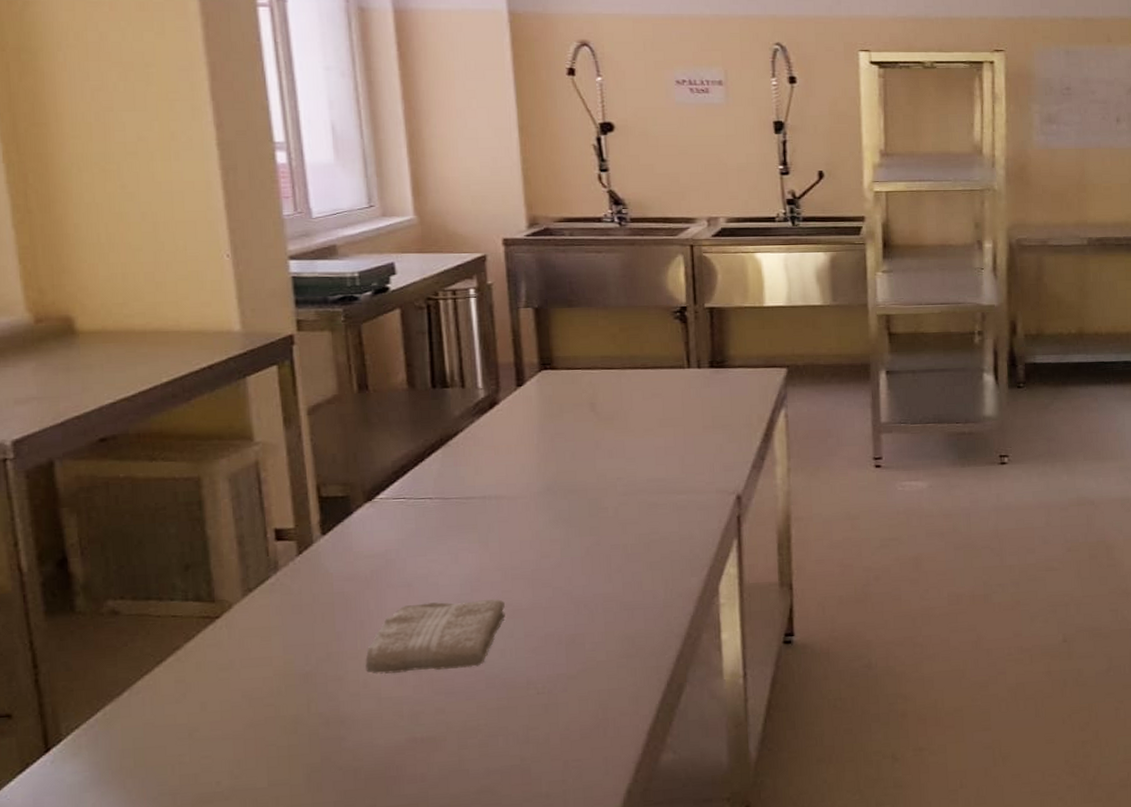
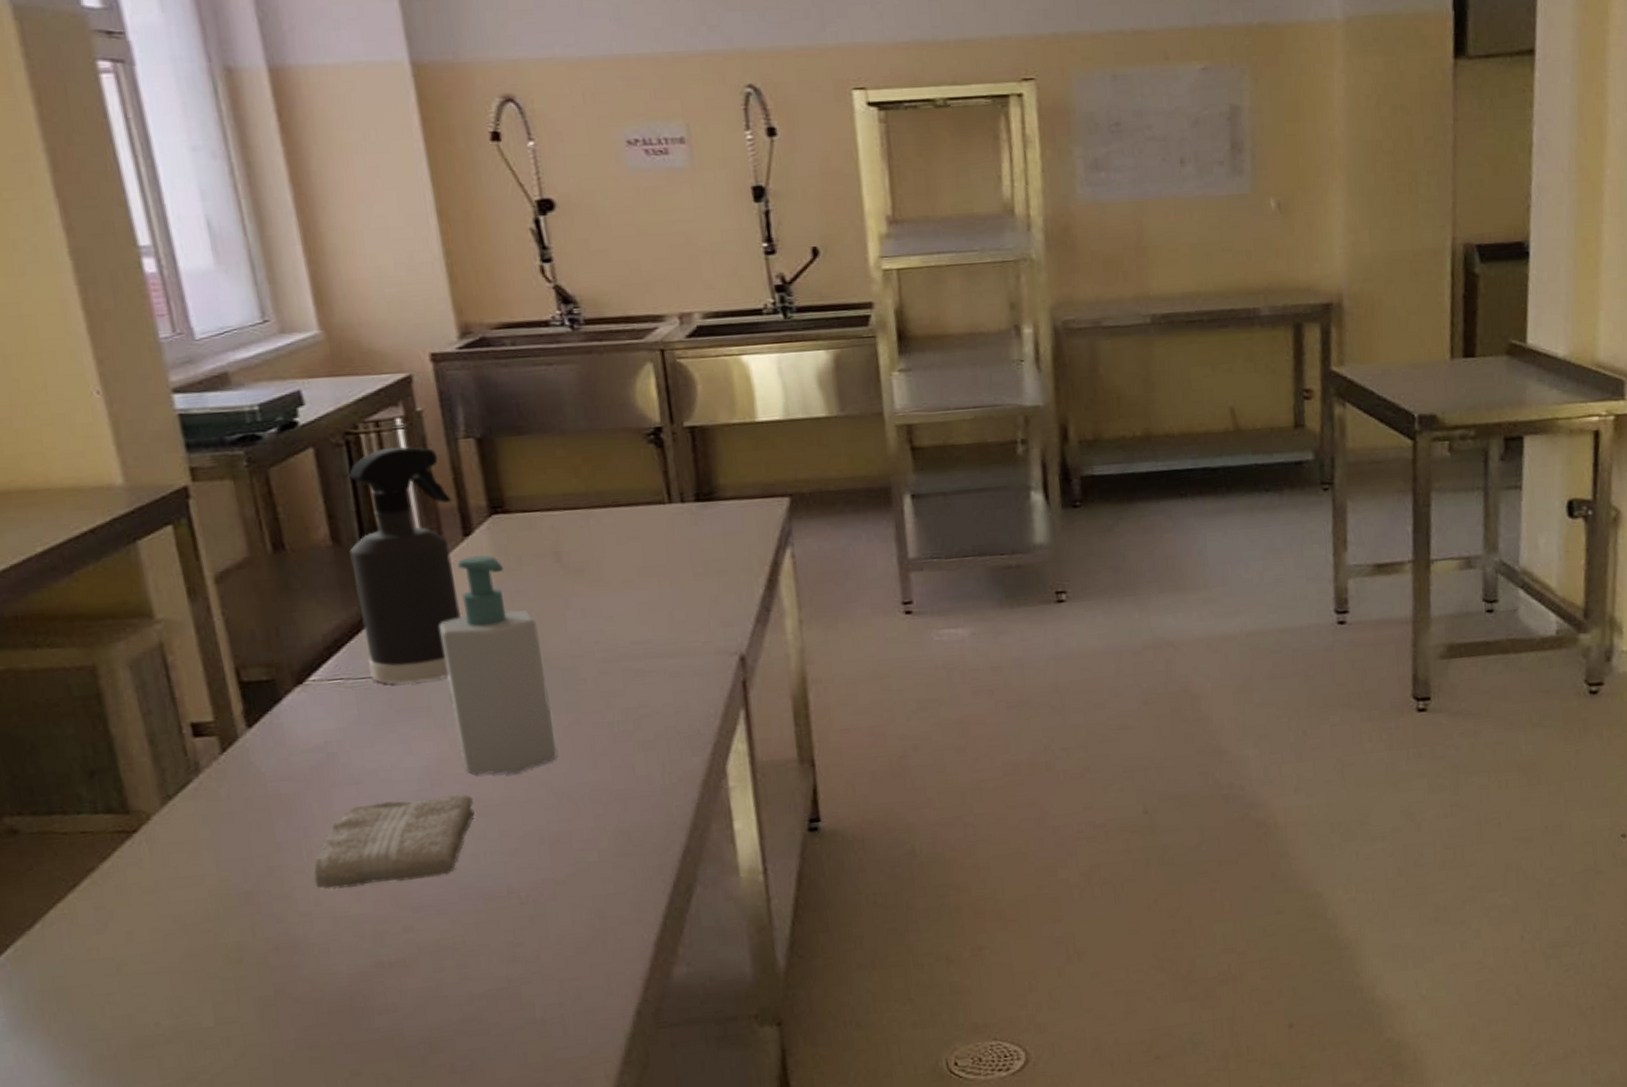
spray bottle: none [421,311,510,505] -> present [349,446,462,684]
soap bottle: none [489,403,579,585] -> present [438,555,558,775]

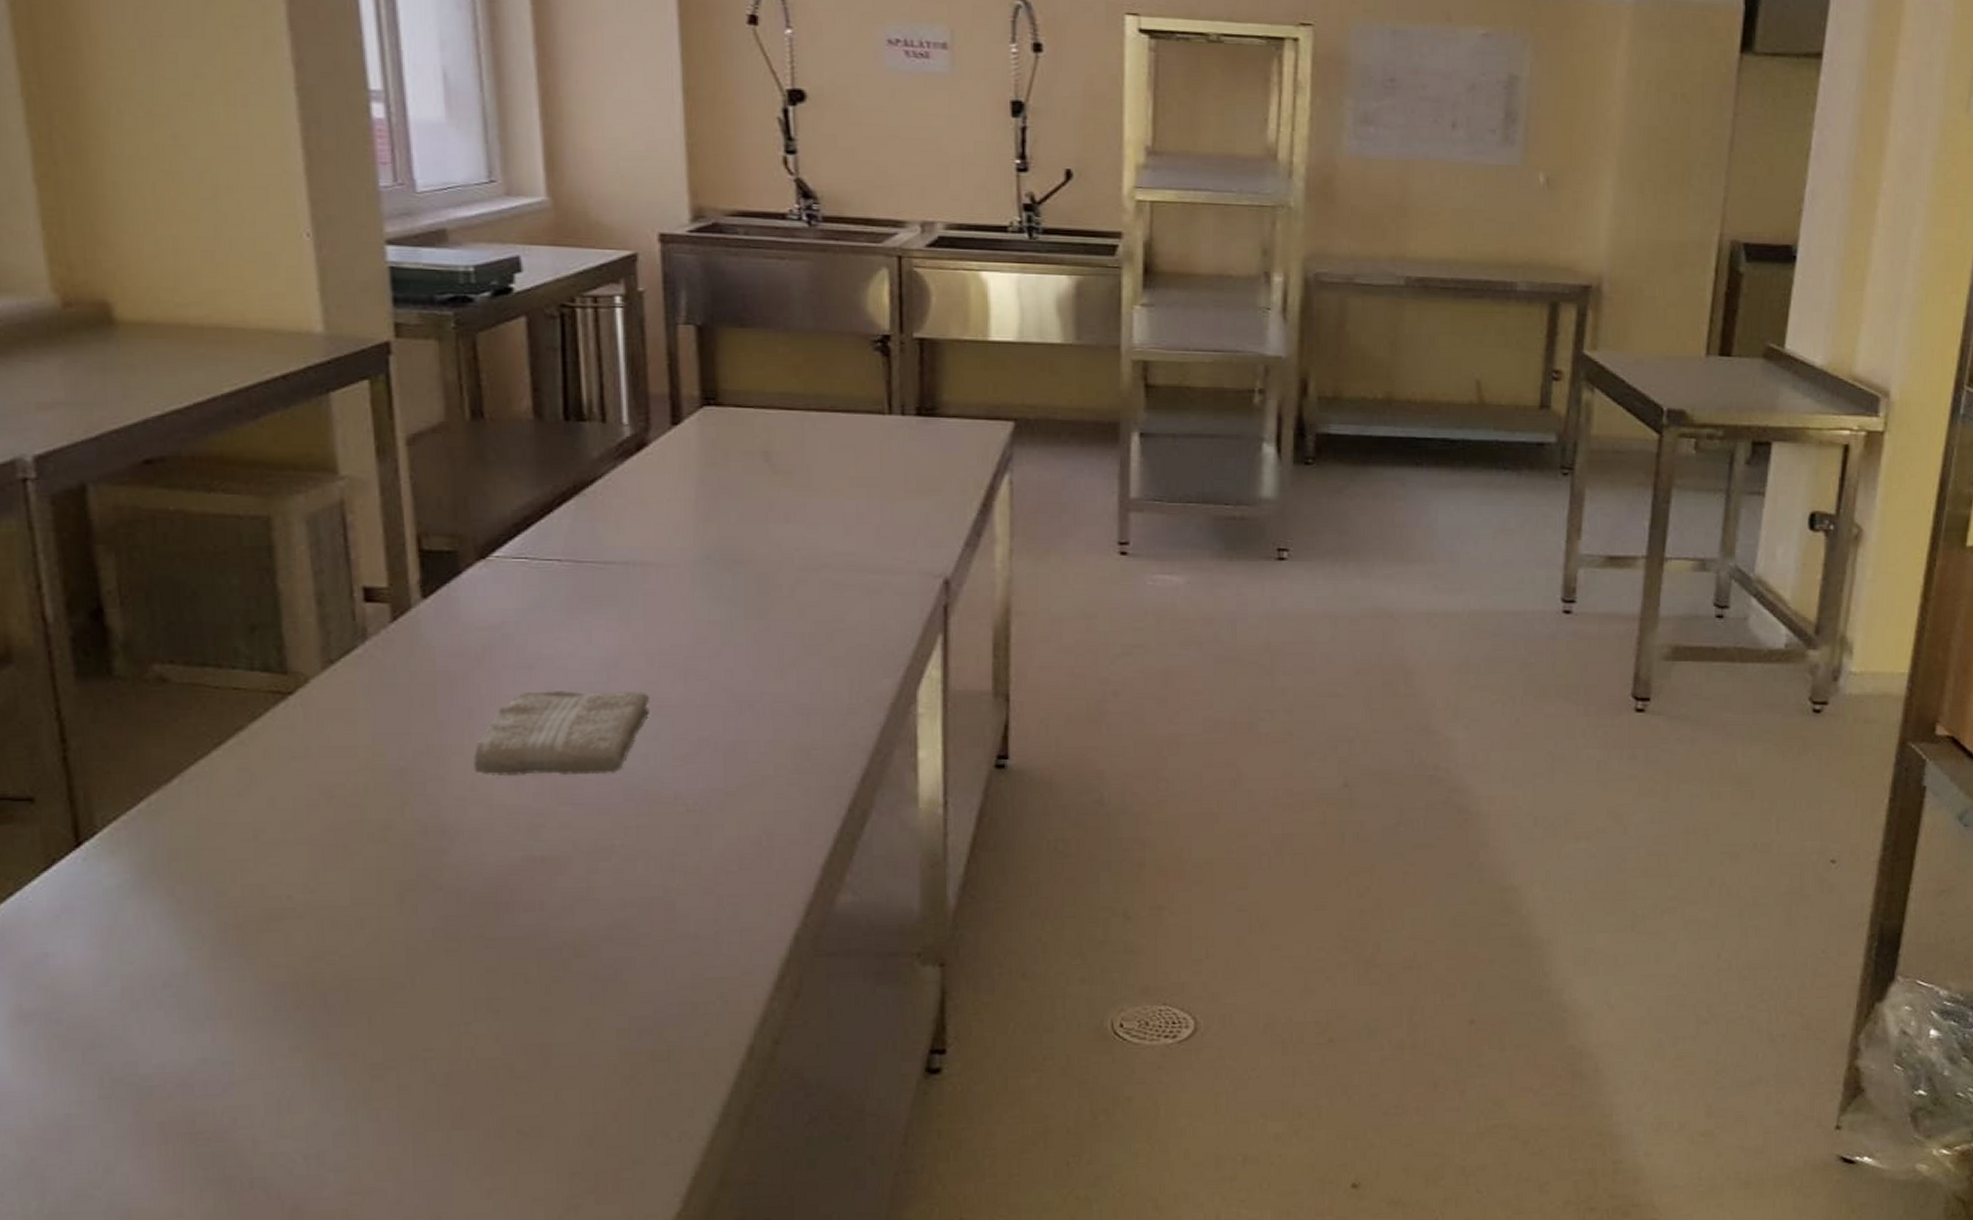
spray bottle: present [349,446,462,684] -> none [551,325,664,572]
soap bottle: present [438,555,558,775] -> none [635,447,743,676]

